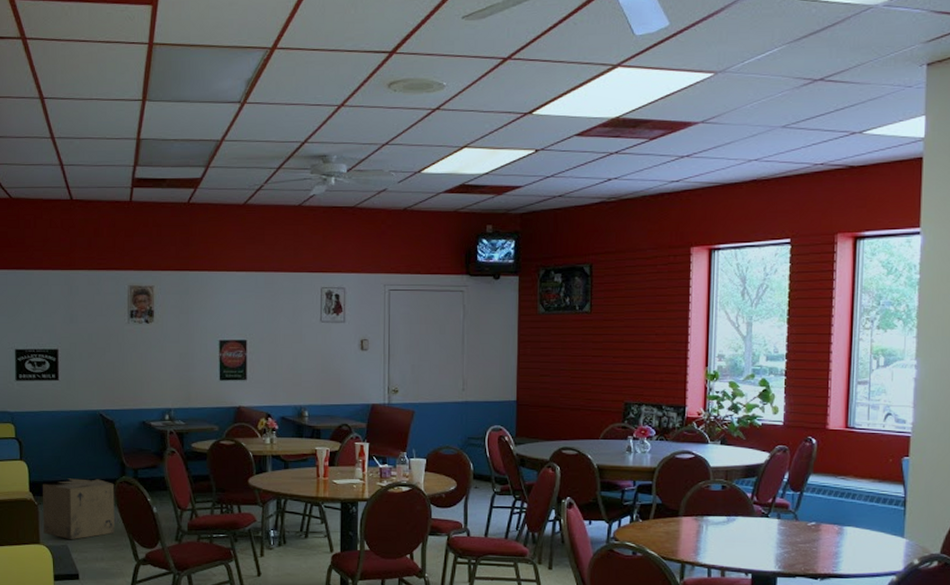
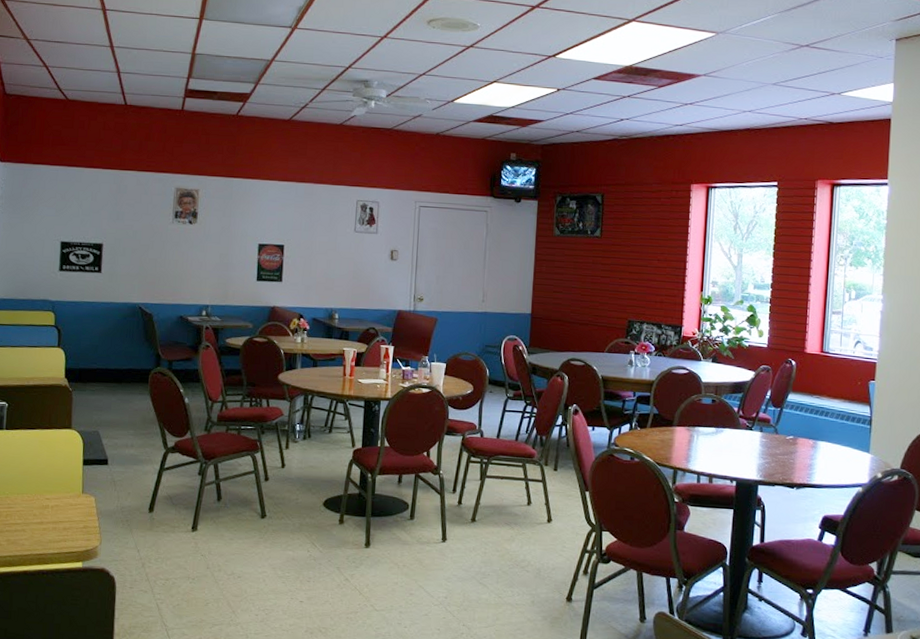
cardboard box: present [42,478,115,539] -> none [75,367,149,426]

